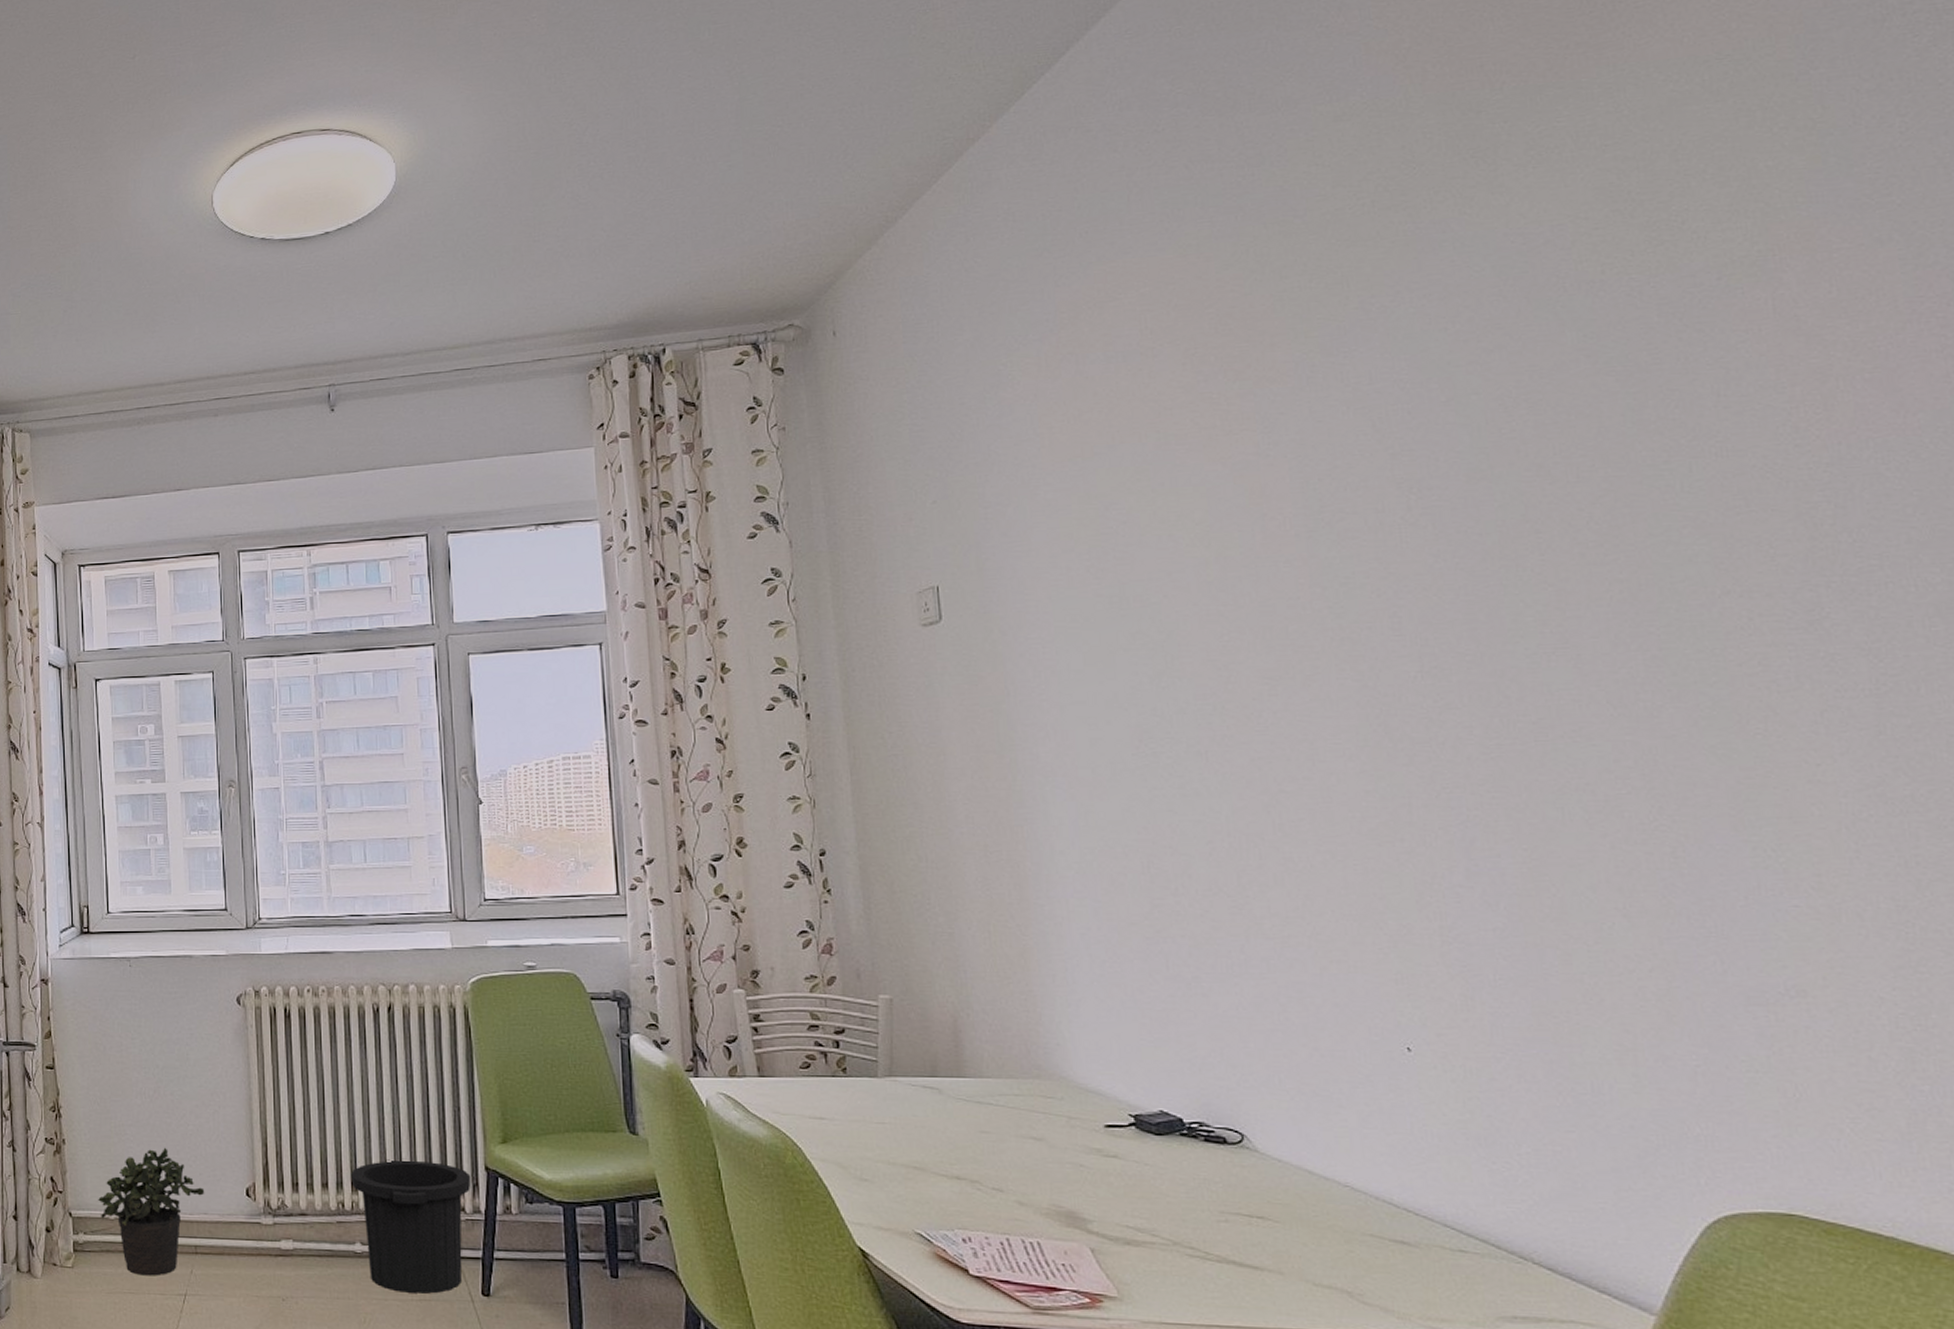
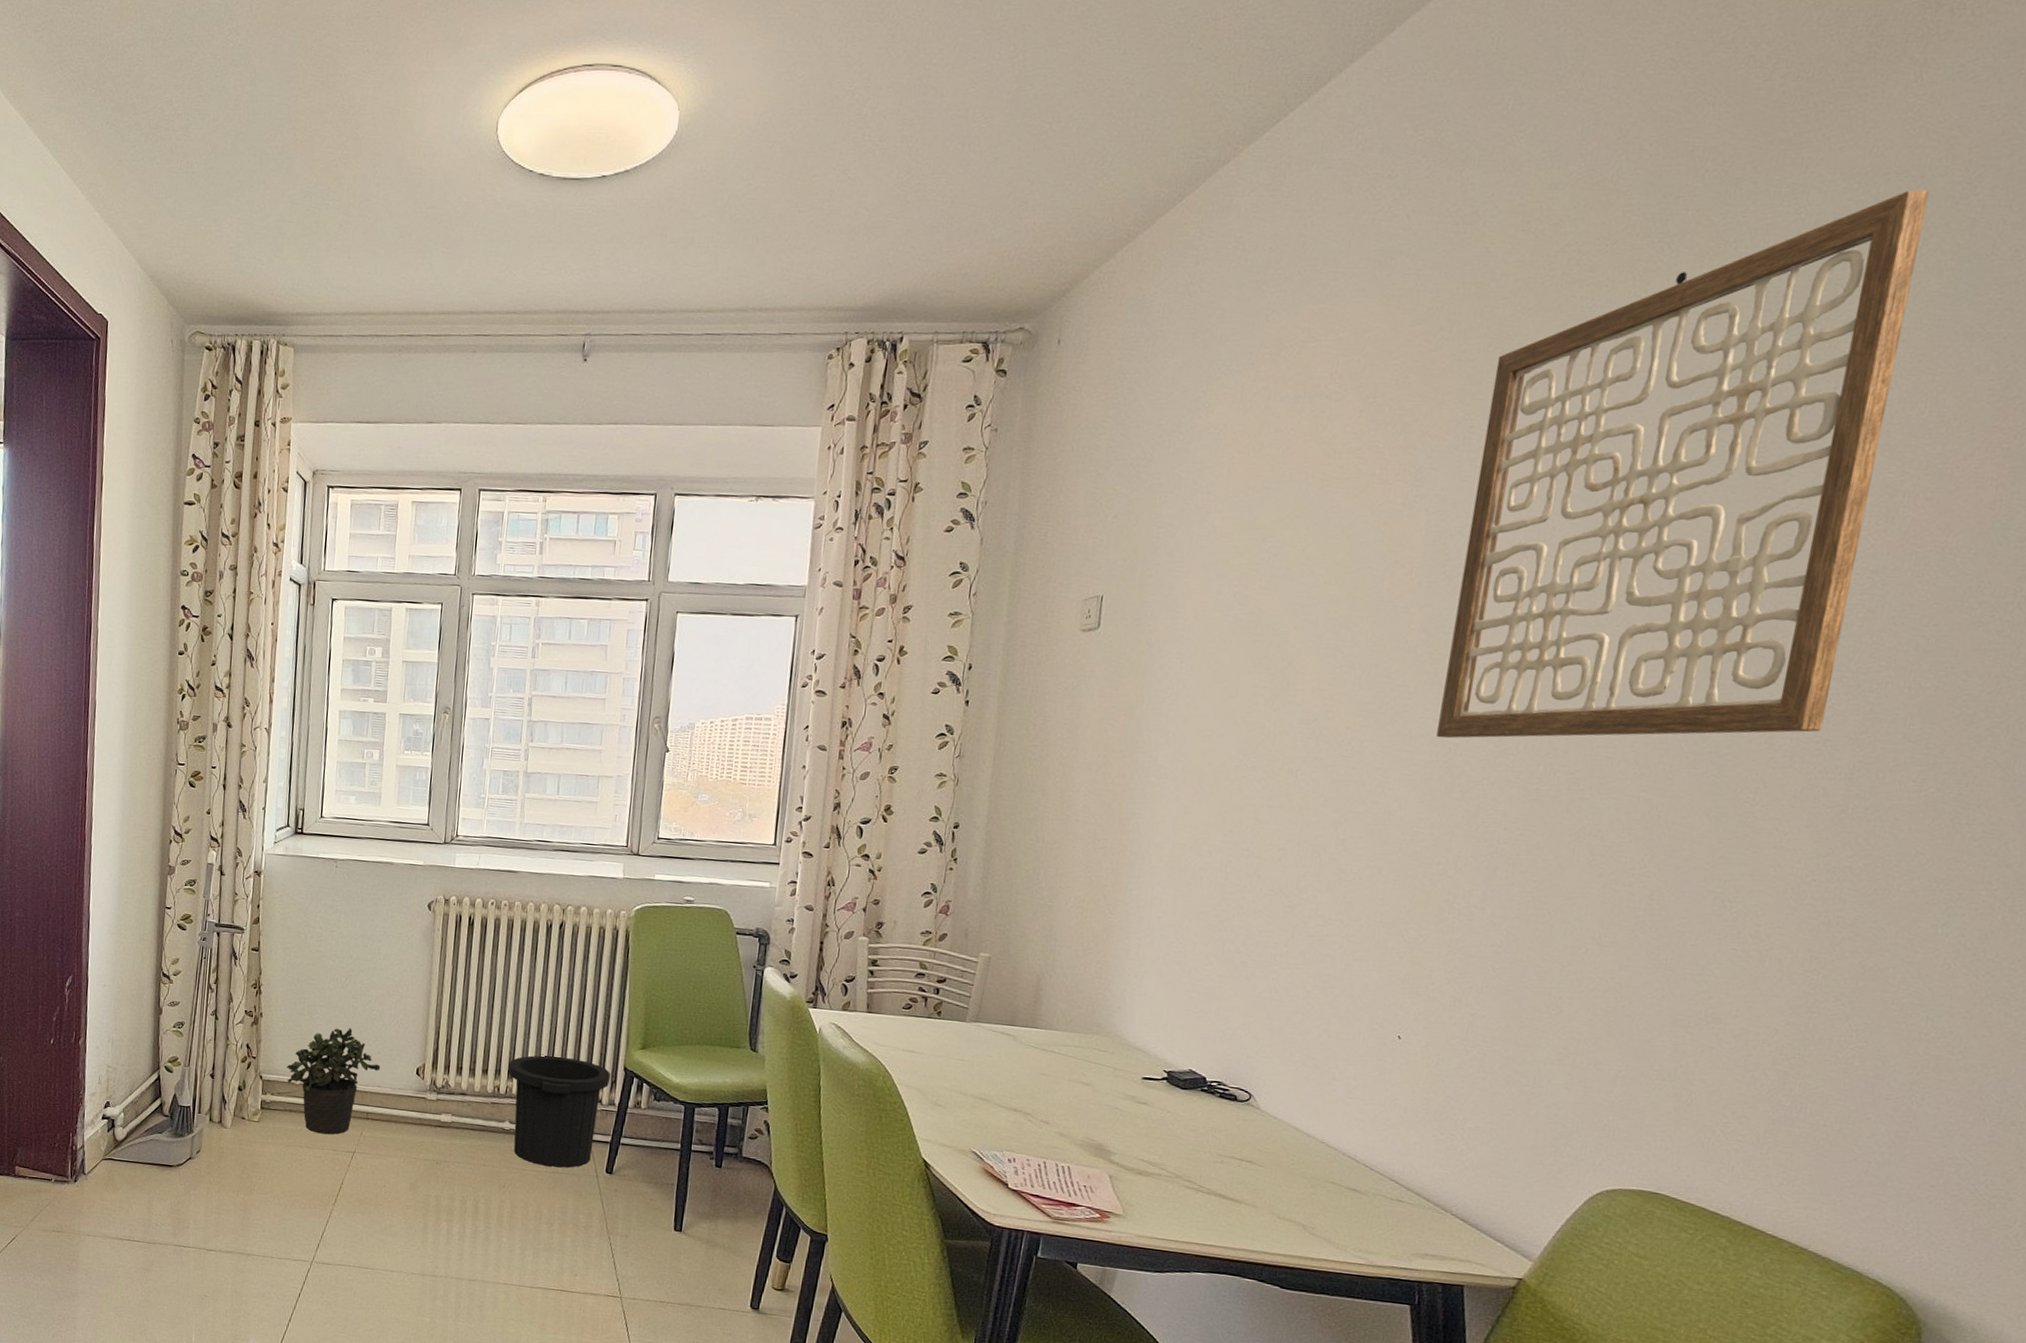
wall art: none [1323,71,1823,699] -> present [1437,190,1930,739]

